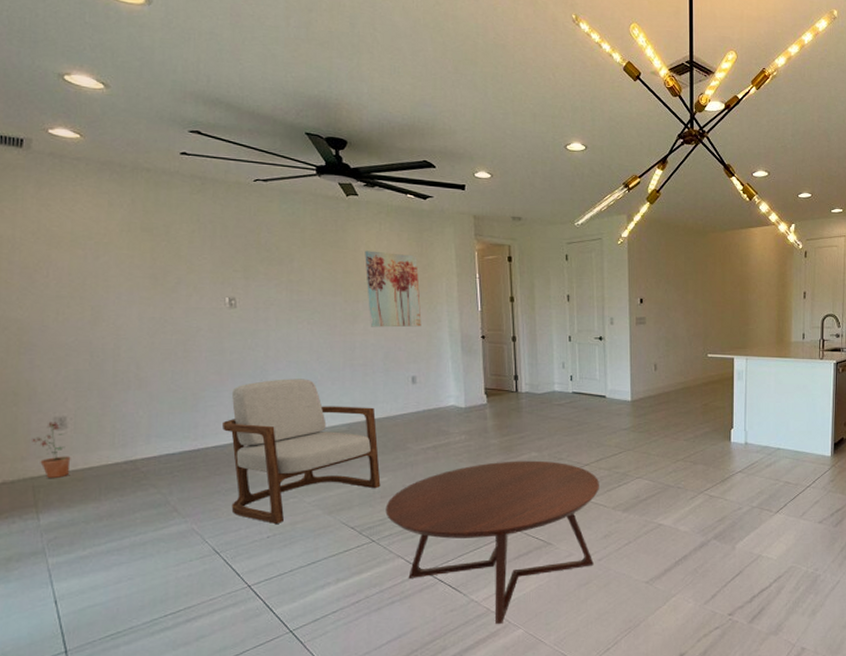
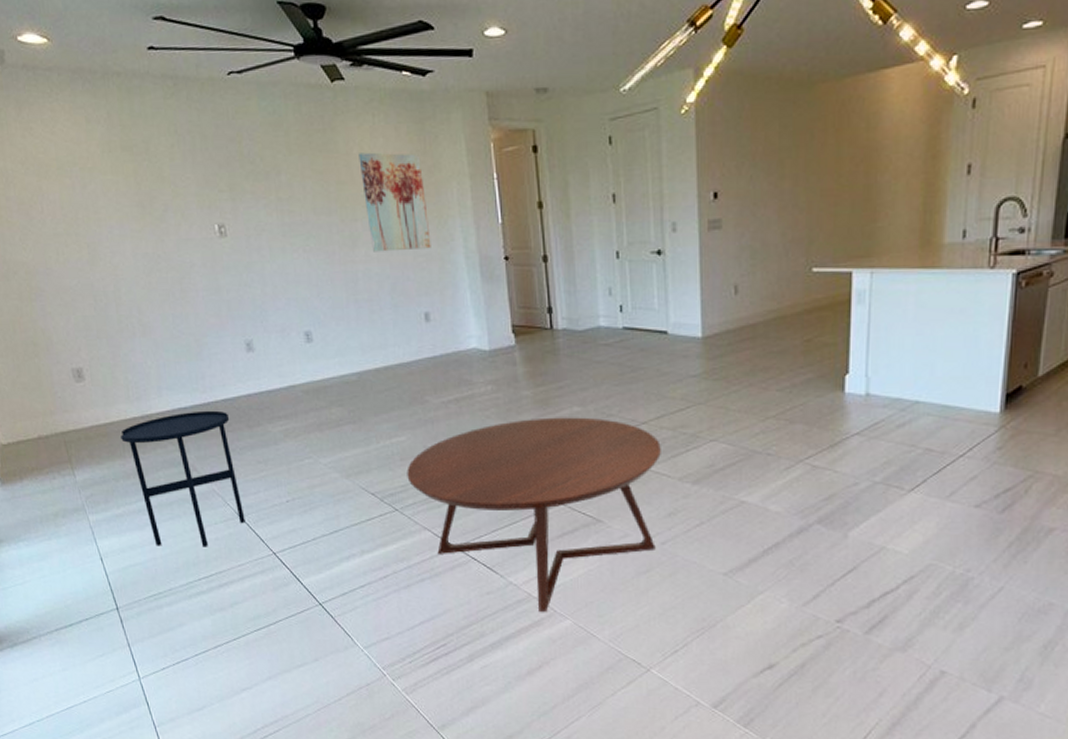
potted plant: present [32,422,71,479] -> none [56,373,94,434]
side table: none [98,456,223,586] -> present [121,410,245,547]
armchair: present [223,379,381,524] -> none [229,319,399,487]

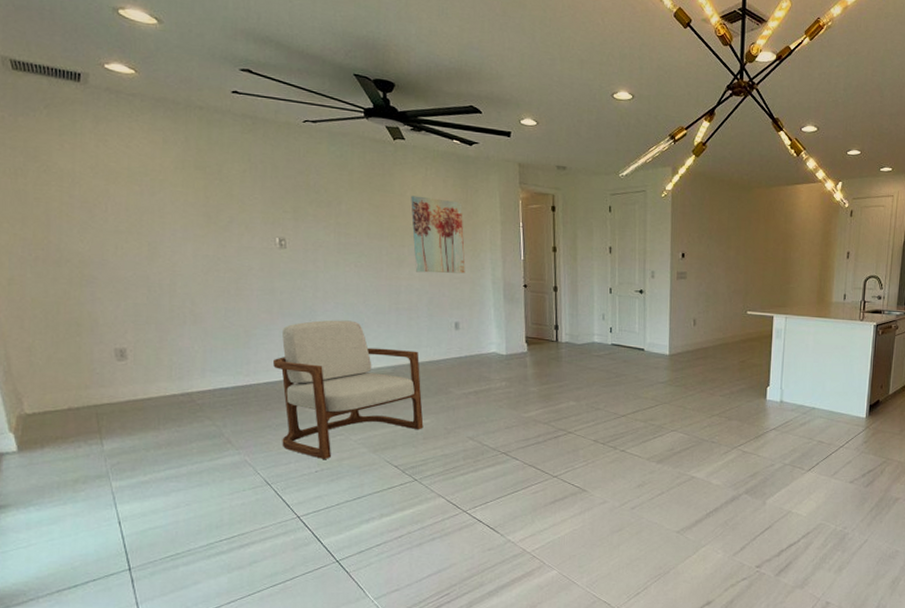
side table: present [121,410,245,547] -> none [157,391,274,511]
armchair: none [229,319,399,487] -> present [273,320,424,459]
coffee table: present [407,417,661,612] -> none [428,409,635,564]

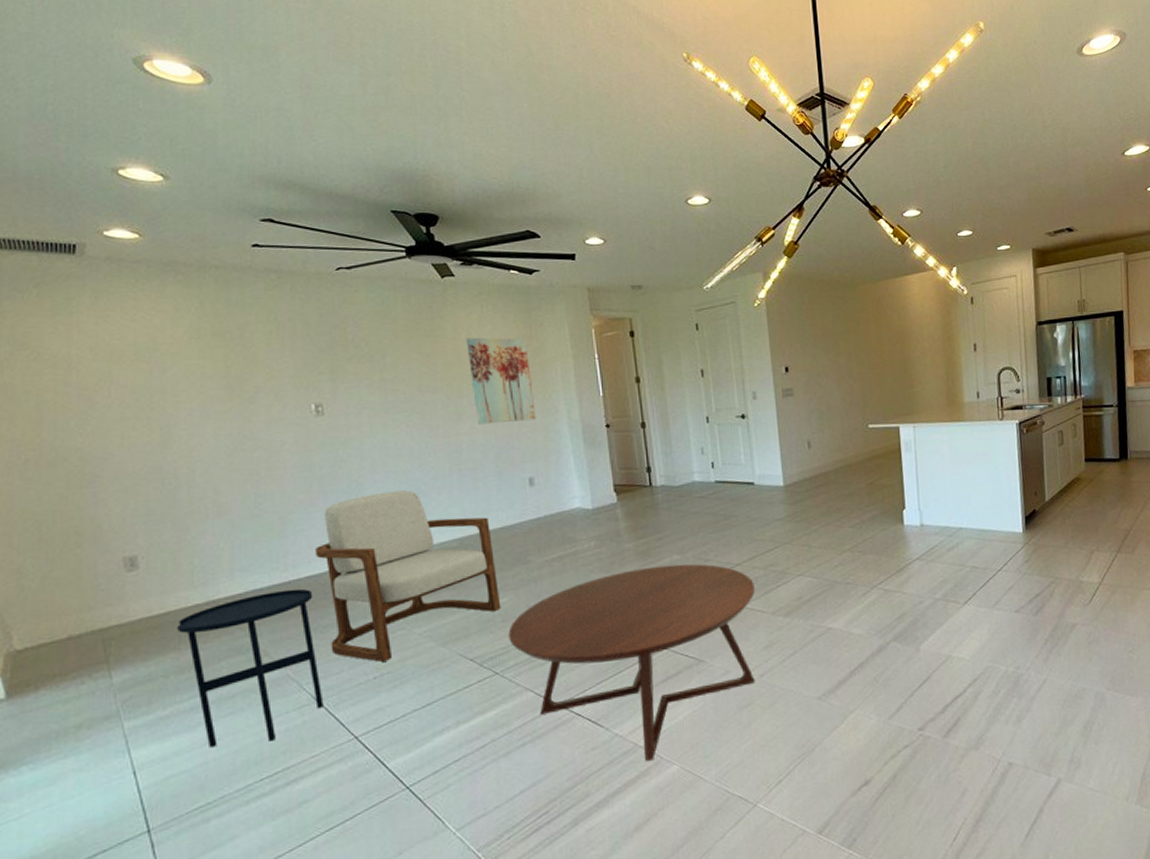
side table: none [157,391,274,511] -> present [177,588,324,748]
coffee table: none [428,409,635,564] -> present [508,564,755,761]

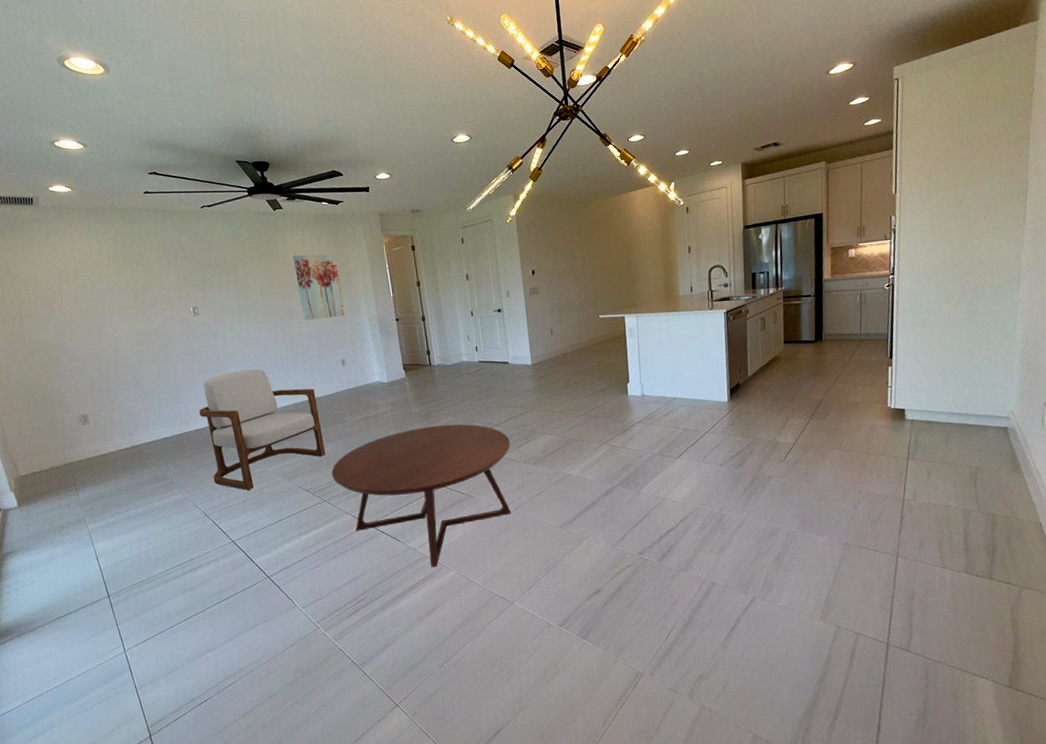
side table: present [177,588,324,748] -> none [116,438,211,544]

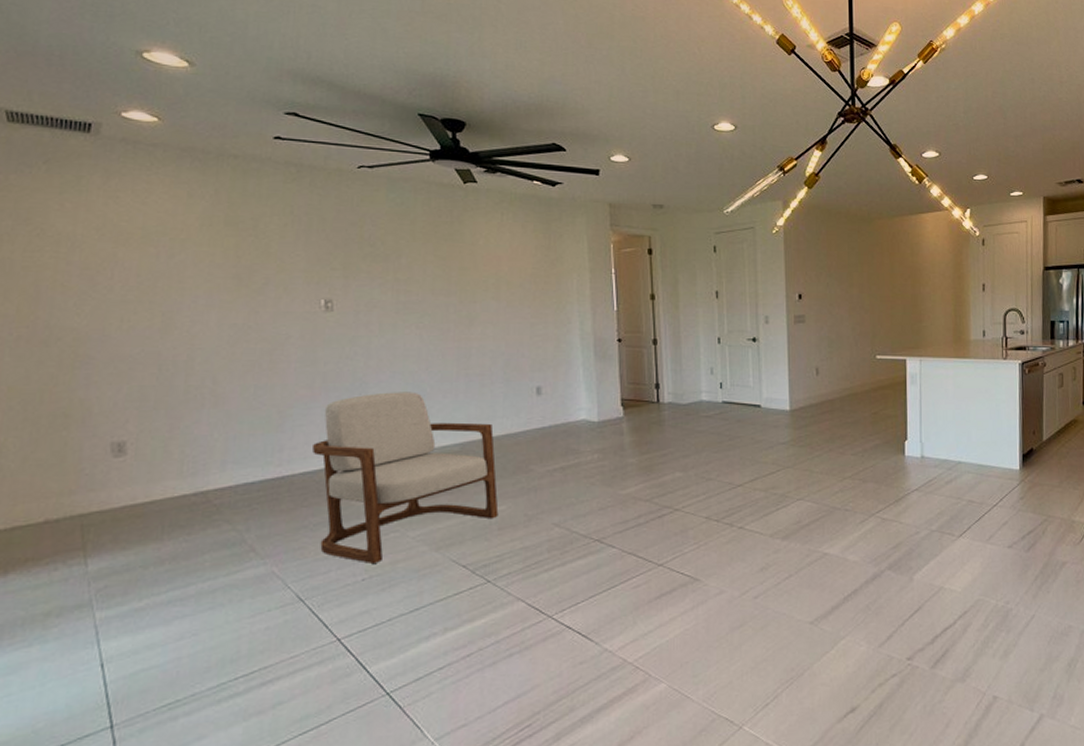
wall art: present [293,254,345,320] -> none [484,244,549,331]
coffee table: present [331,424,511,567] -> none [504,481,754,678]

